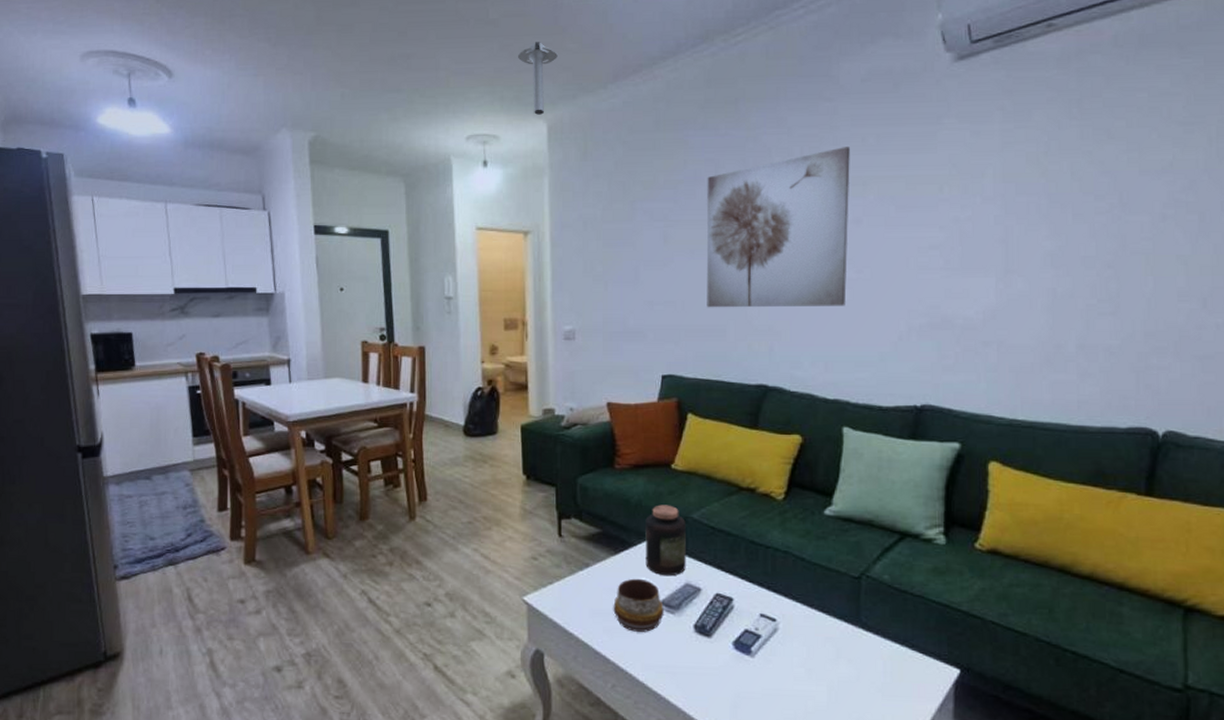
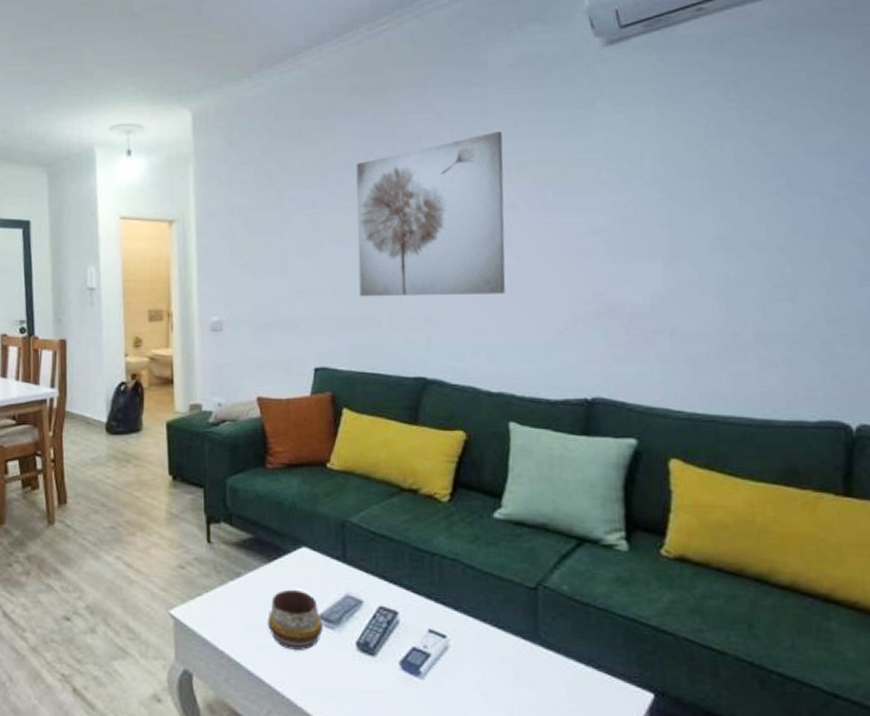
ceiling light: present [517,42,558,115] -> none [161,33,202,104]
jar: present [645,504,686,576] -> none [300,507,346,587]

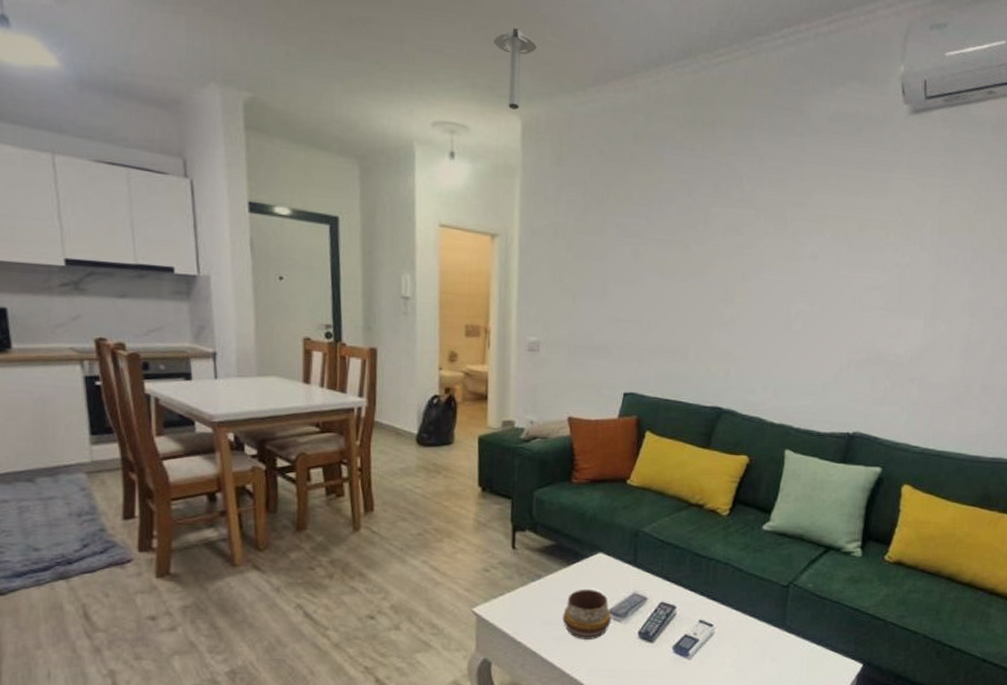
ceiling light: none [161,33,202,104] -> present [493,28,537,110]
wall art: present [356,131,506,297] -> none [671,183,813,337]

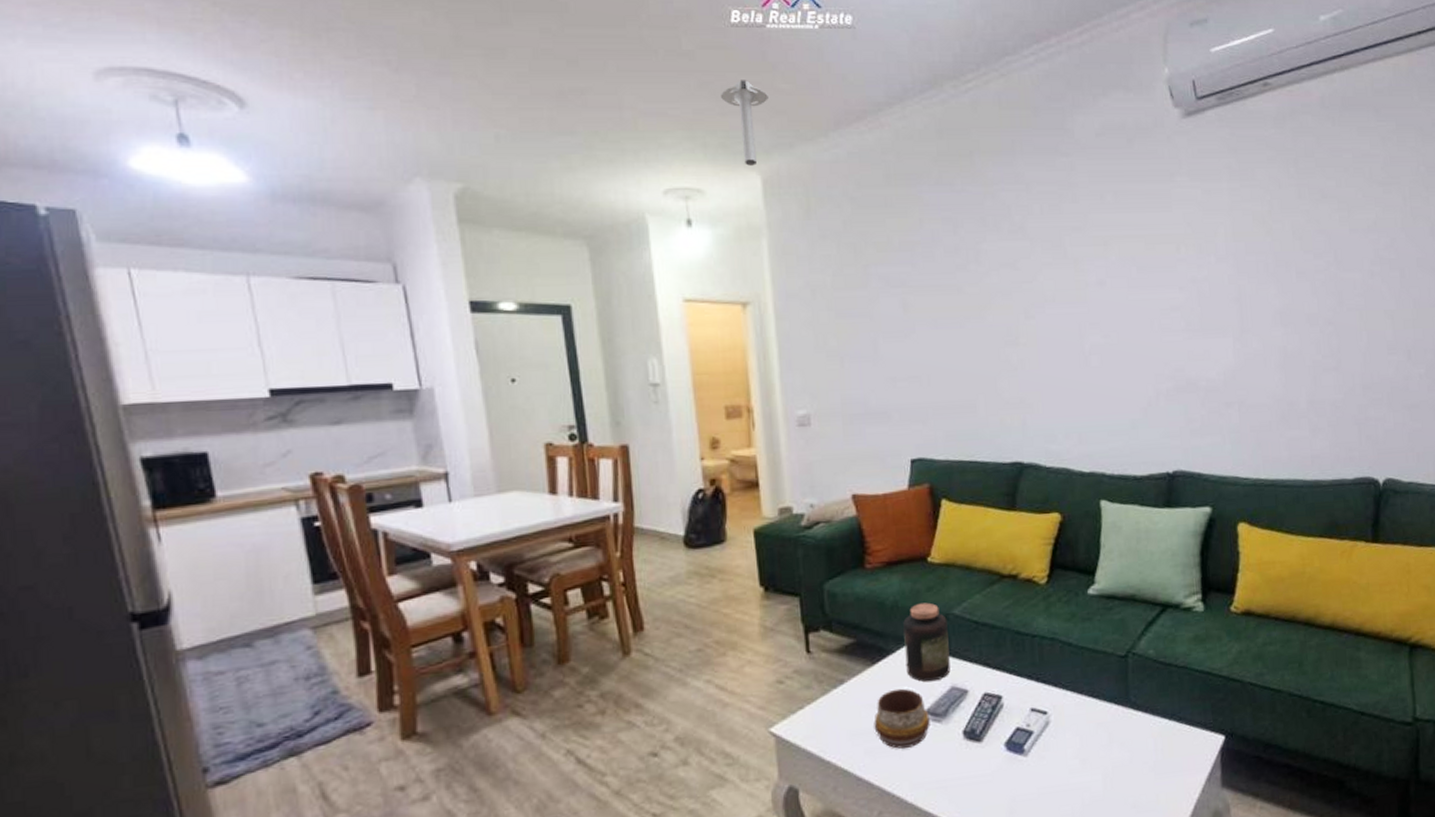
jar: none [596,518,637,587] -> present [903,602,951,682]

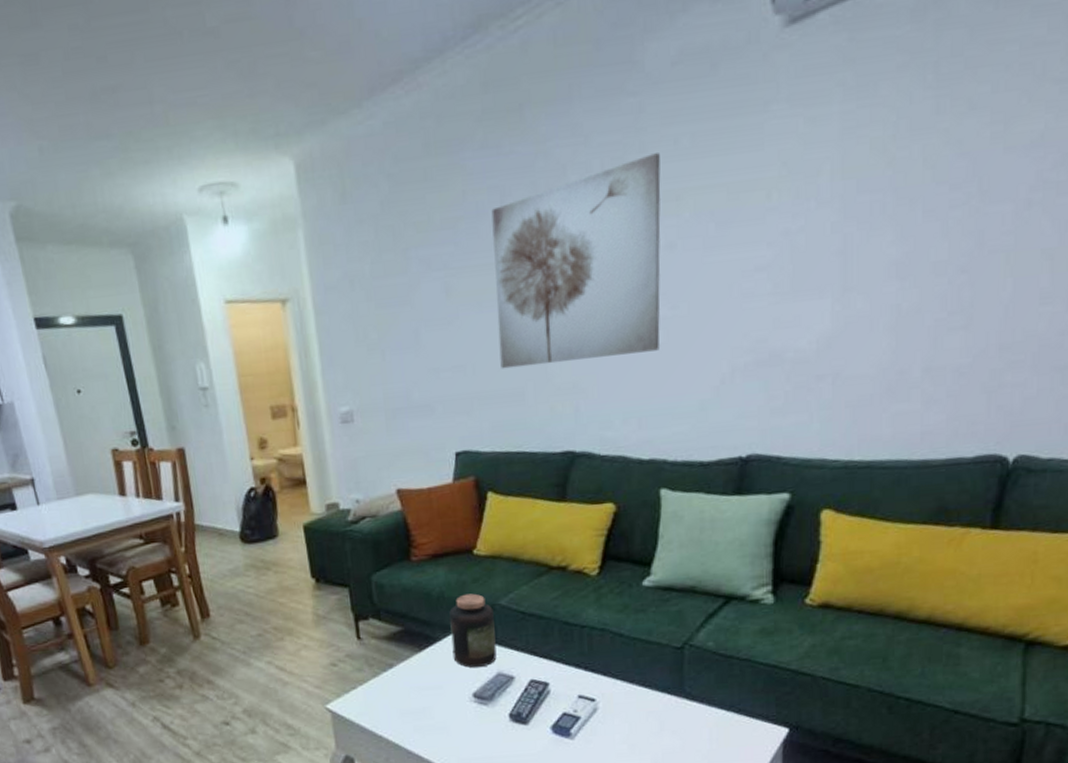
ceiling light: present [720,80,769,166] -> none [247,53,298,151]
decorative bowl: present [874,688,930,749] -> none [422,673,477,728]
wall art: none [945,205,1095,382] -> present [491,153,661,369]

